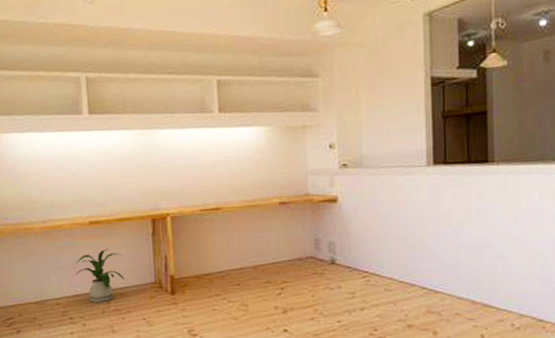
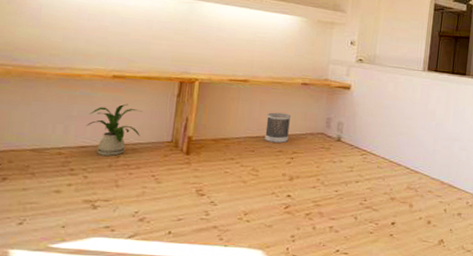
wastebasket: none [247,239,274,274] -> present [264,112,292,144]

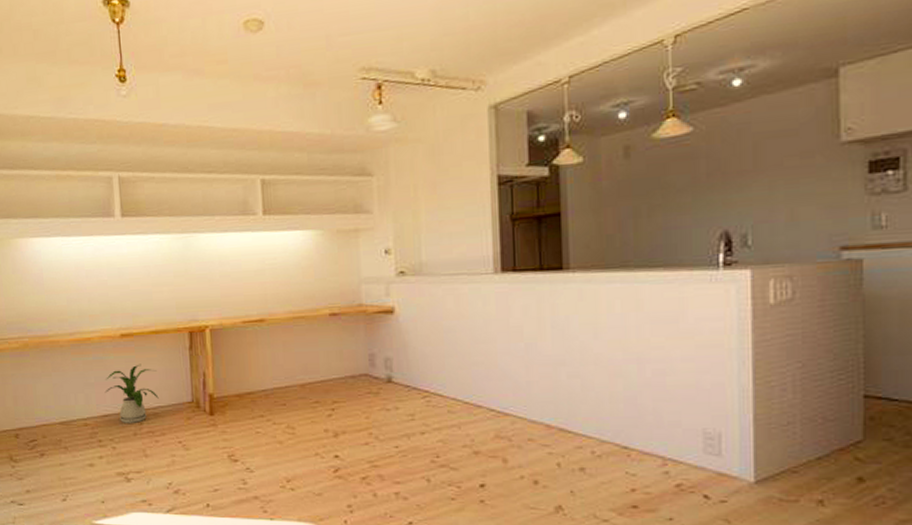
wastebasket: present [264,112,292,144] -> none [294,354,324,393]

